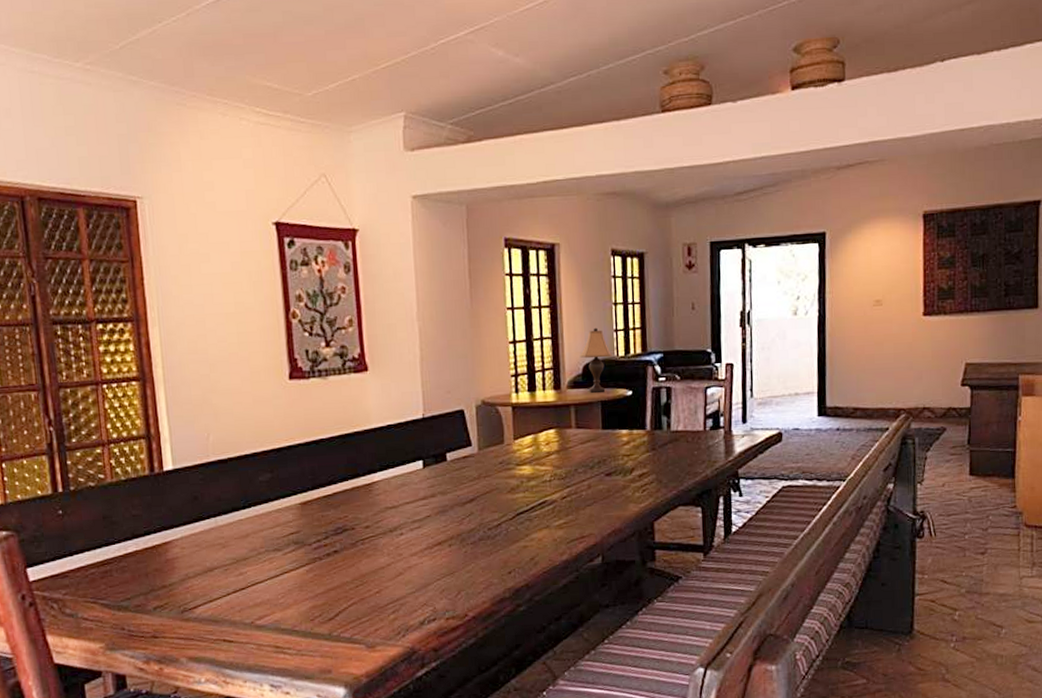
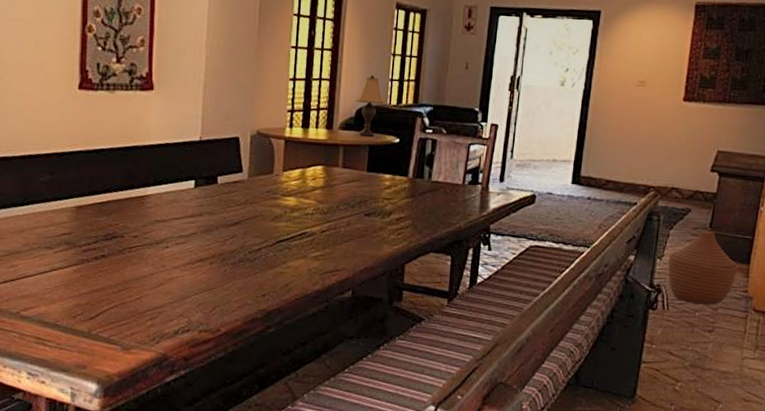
woven basket: none [929,448,1003,527] -> present [668,230,739,305]

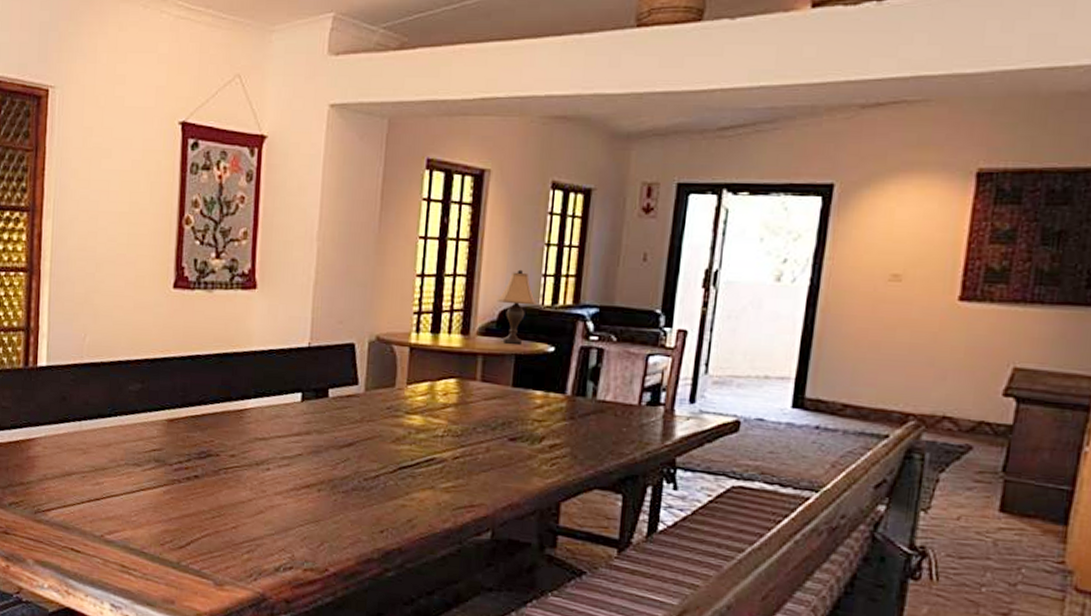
woven basket: present [668,230,739,305] -> none [937,475,1050,579]

